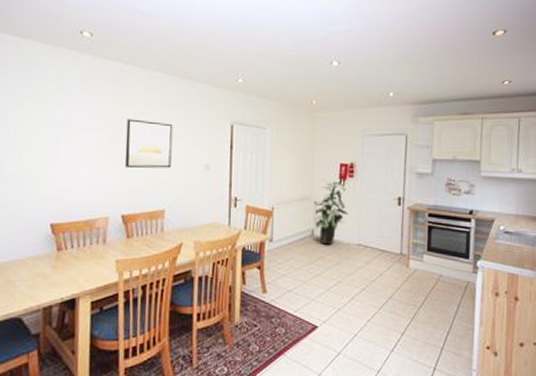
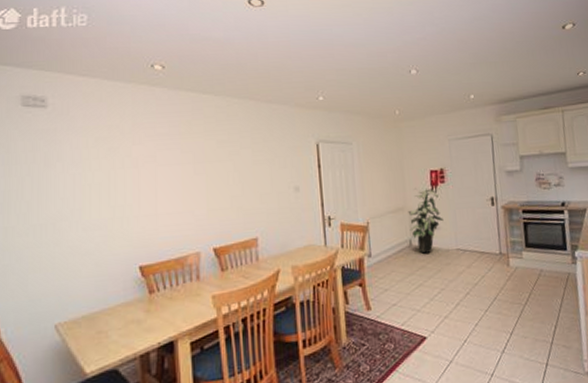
wall art: present [125,119,173,168] -> none [209,148,260,199]

